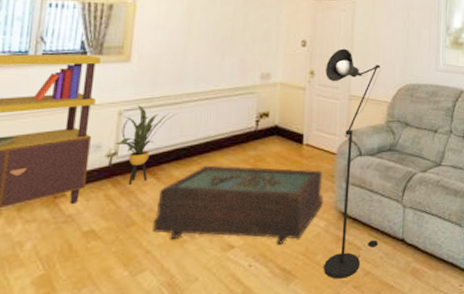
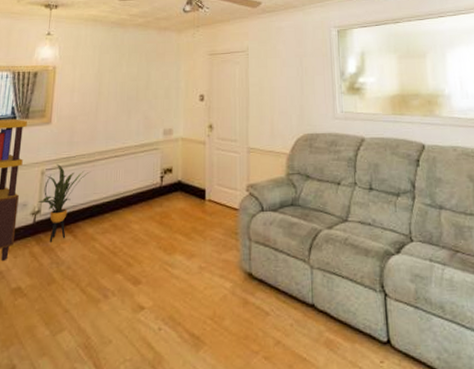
coffee table: present [153,165,324,244] -> none [70,222,228,307]
floor lamp: present [324,48,381,279] -> none [224,101,288,348]

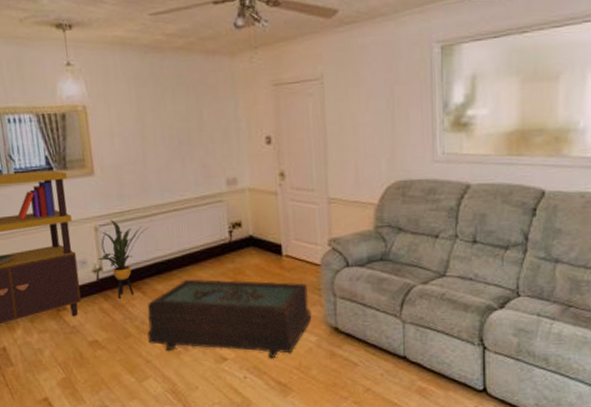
coffee table: none [70,222,228,307] -> present [147,278,312,358]

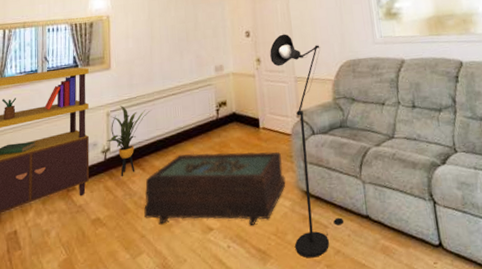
floor lamp: none [297,142,378,394] -> present [270,34,344,258]

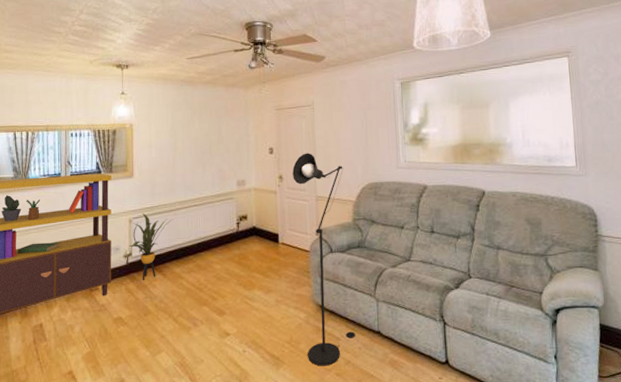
coffee table: present [144,152,286,225] -> none [164,263,302,333]

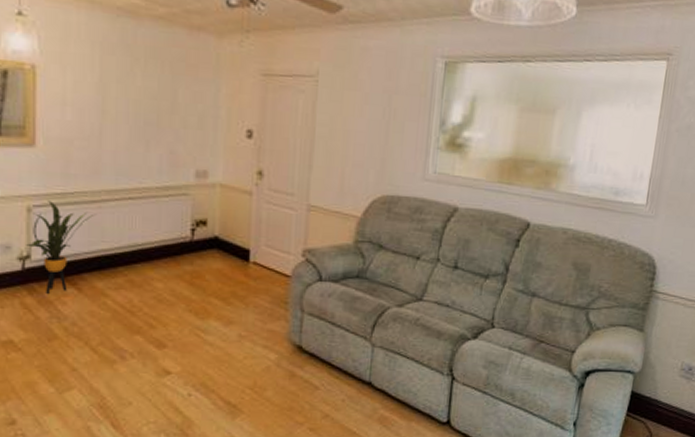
floor lamp: present [292,153,356,366] -> none [275,143,350,419]

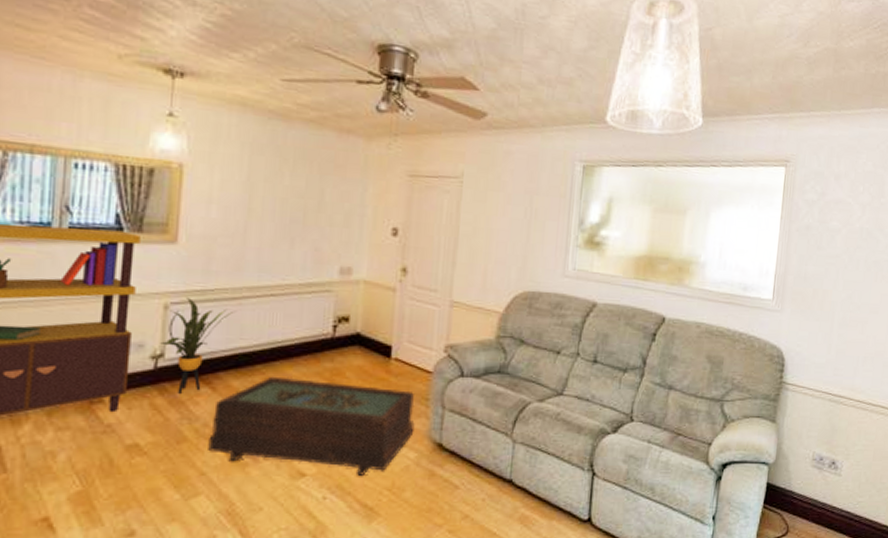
coffee table: none [78,278,275,375] -> present [208,376,415,476]

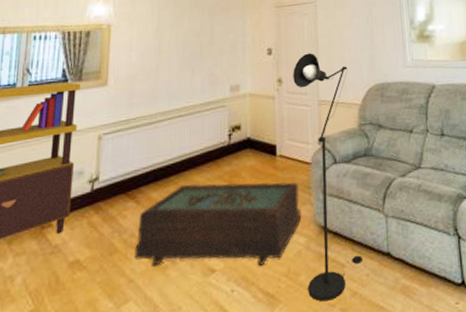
house plant: present [160,298,236,394] -> none [96,128,153,210]
floor lamp: none [413,241,492,521] -> present [293,53,364,302]

